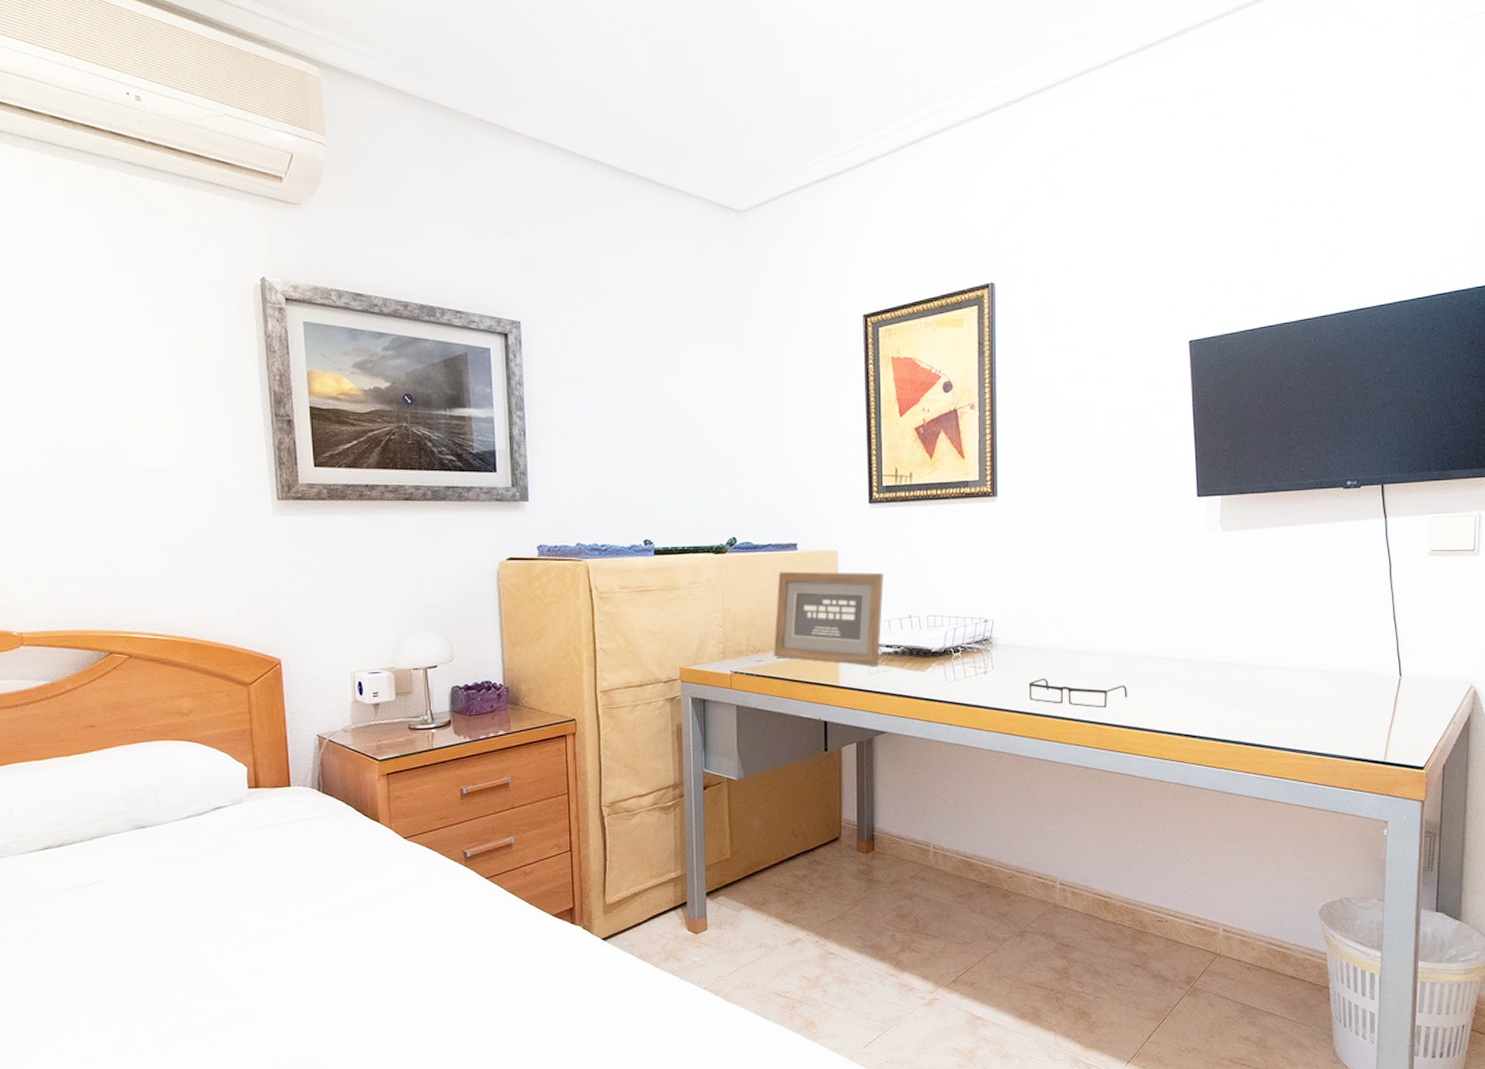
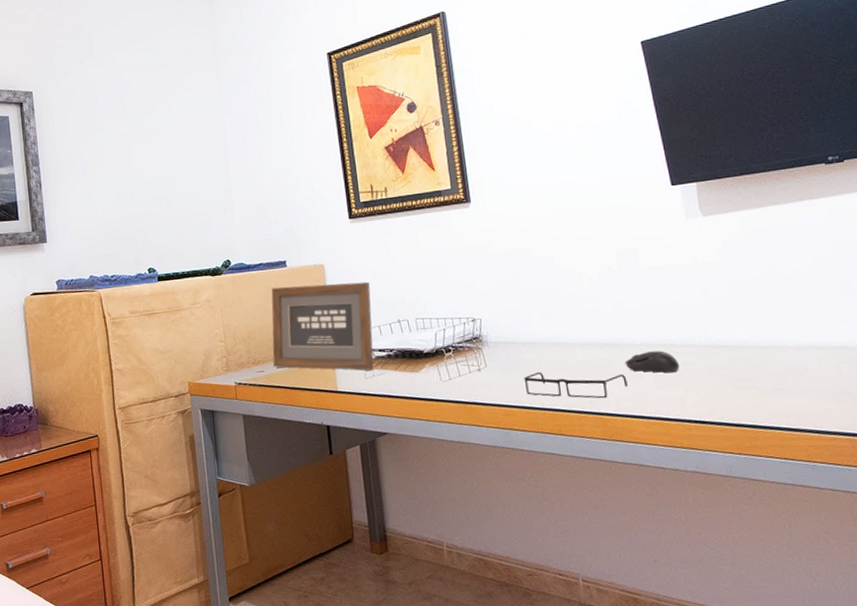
computer mouse: none [1128,664,1179,686] -> present [624,351,680,373]

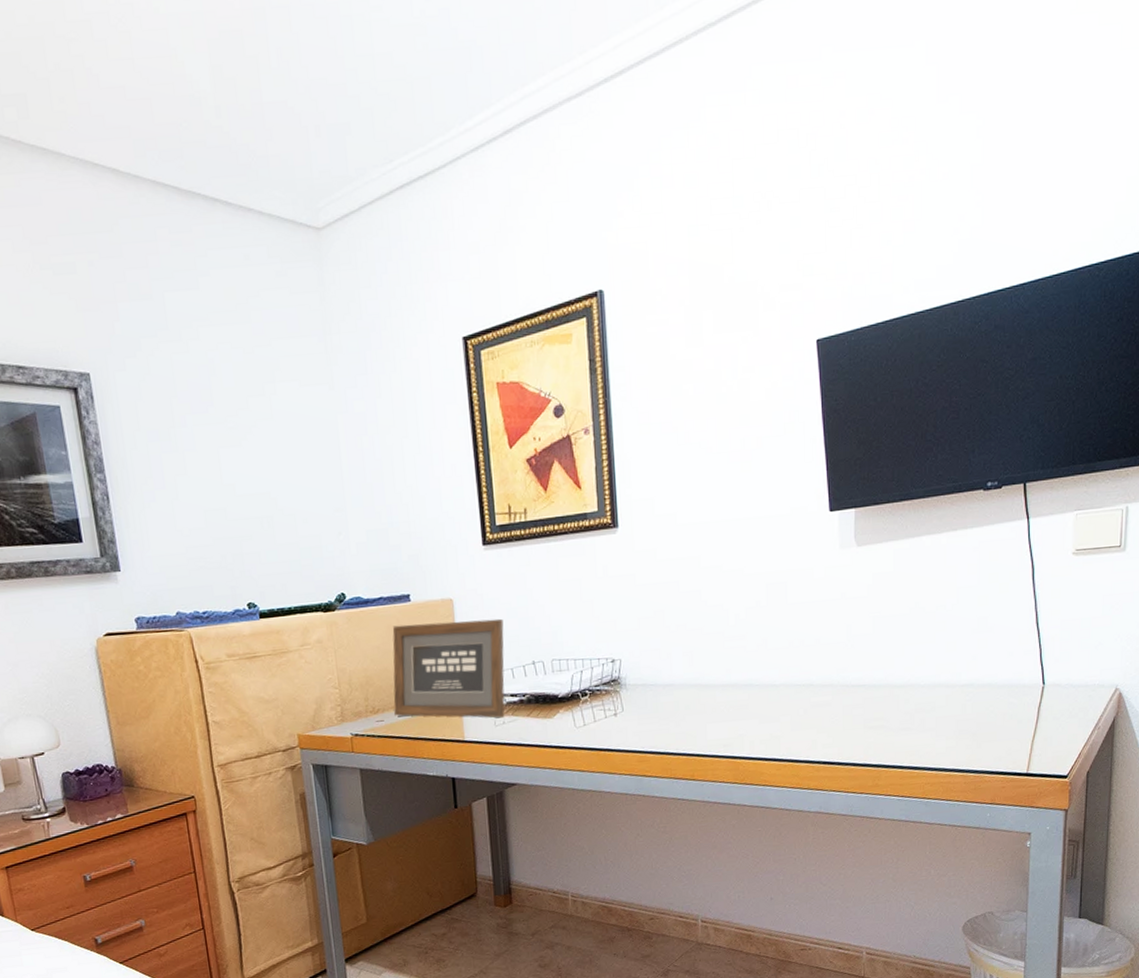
glasses: present [523,371,628,399] -> none [660,715,763,742]
computer mouse: present [624,351,680,373] -> none [762,691,816,714]

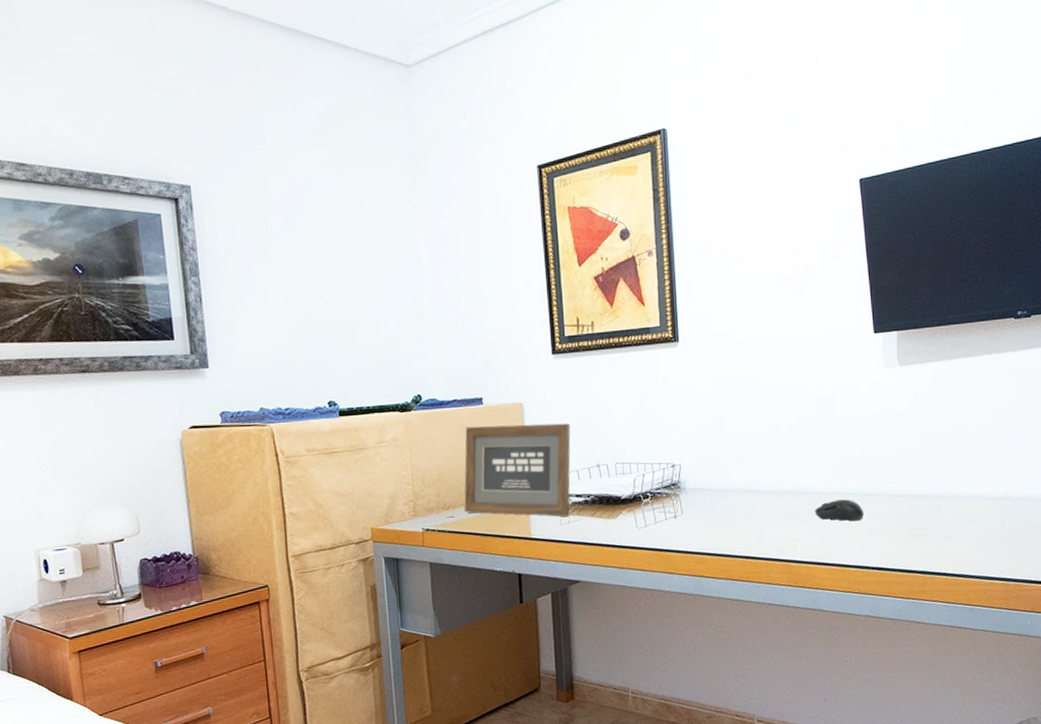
computer mouse: none [762,691,816,714] -> present [814,499,865,521]

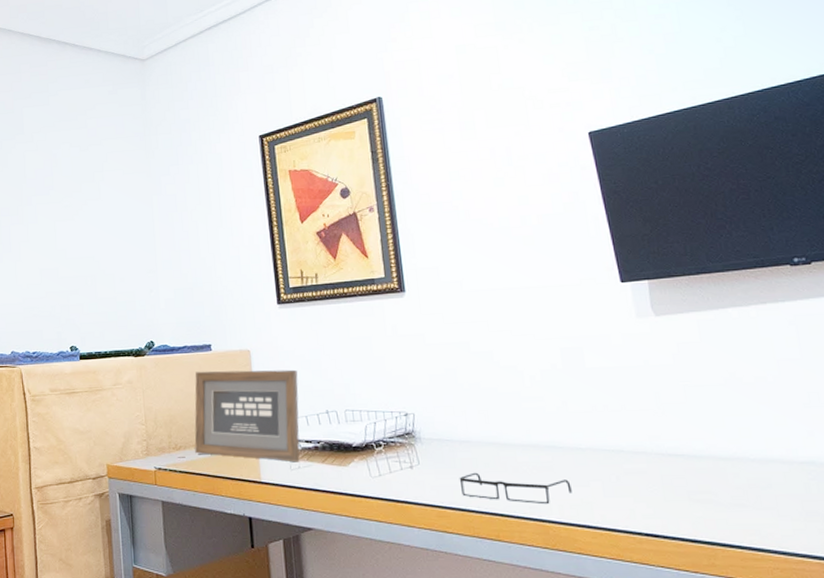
glasses: none [718,519,815,546] -> present [459,472,572,505]
computer mouse: present [814,499,865,521] -> none [569,456,630,480]

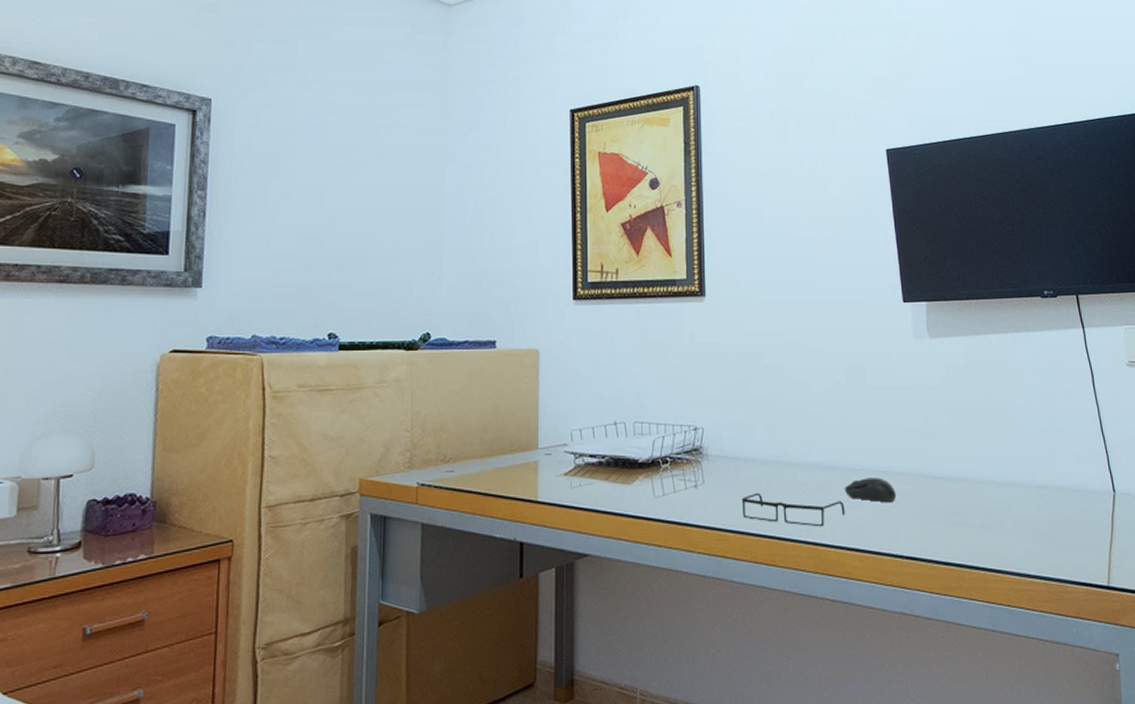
picture frame: present [194,369,300,463] -> none [466,371,588,479]
computer mouse: none [569,456,630,480] -> present [844,478,897,502]

